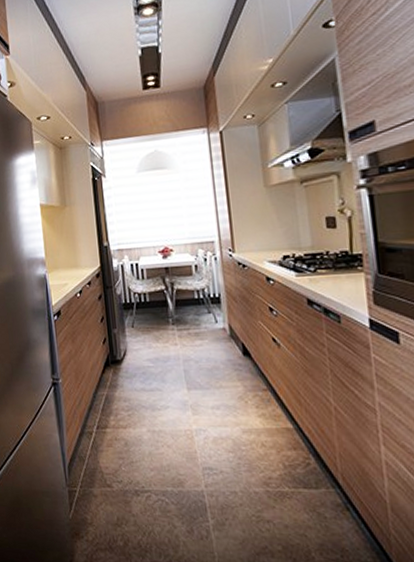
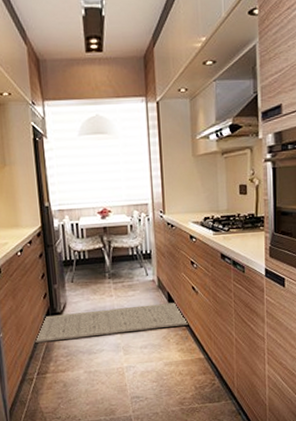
rug: none [95,356,269,392] -> present [36,303,188,343]

